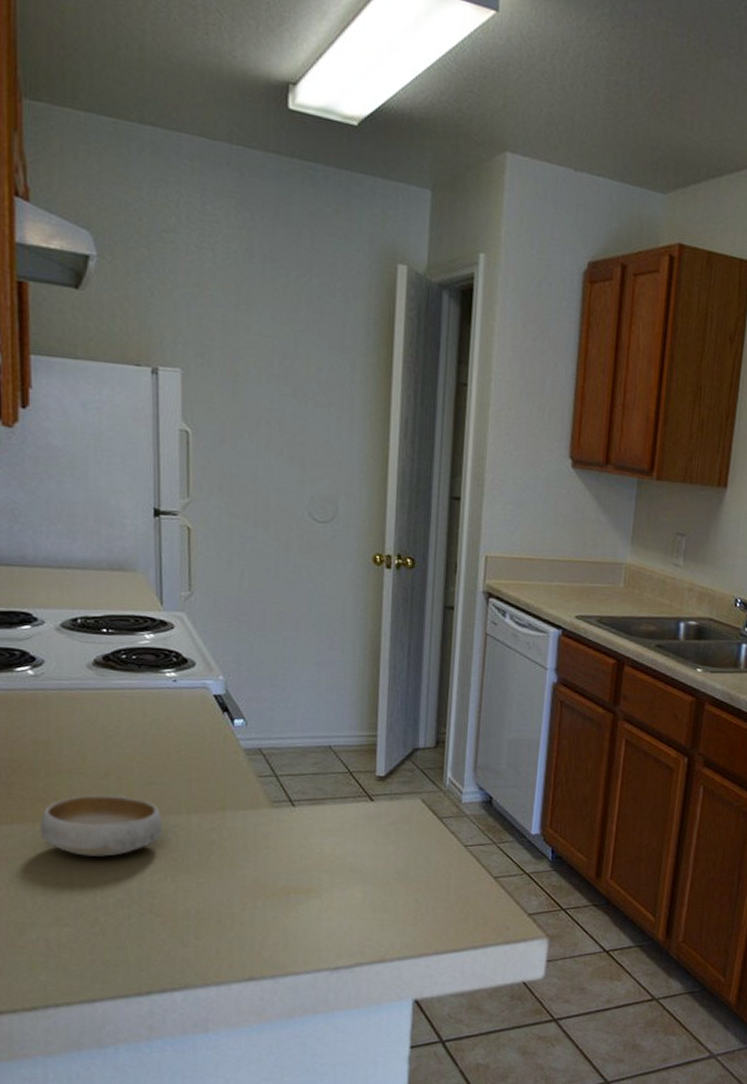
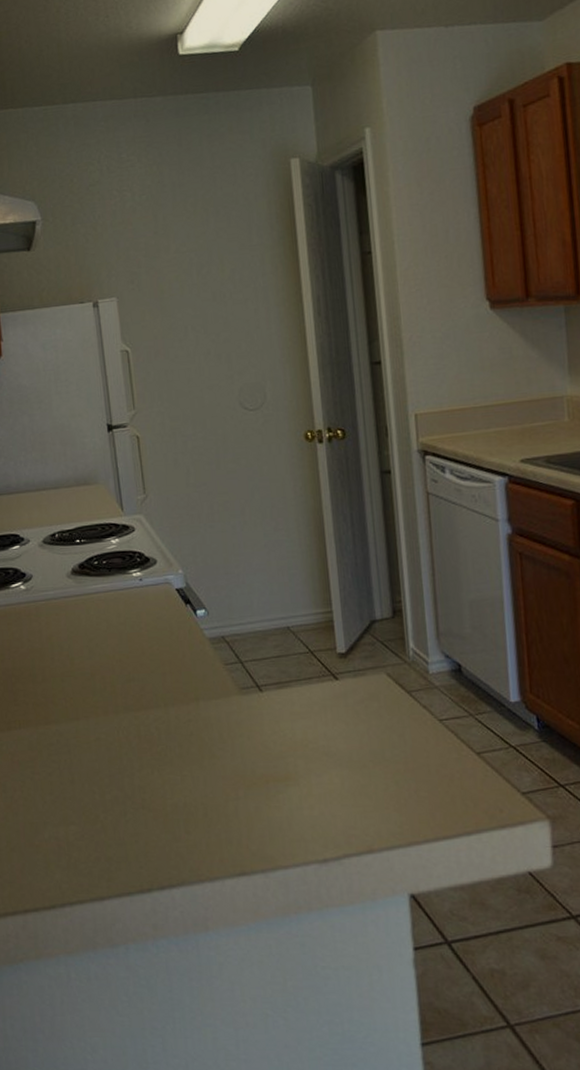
bowl: present [39,795,163,857] -> none [42,693,146,755]

